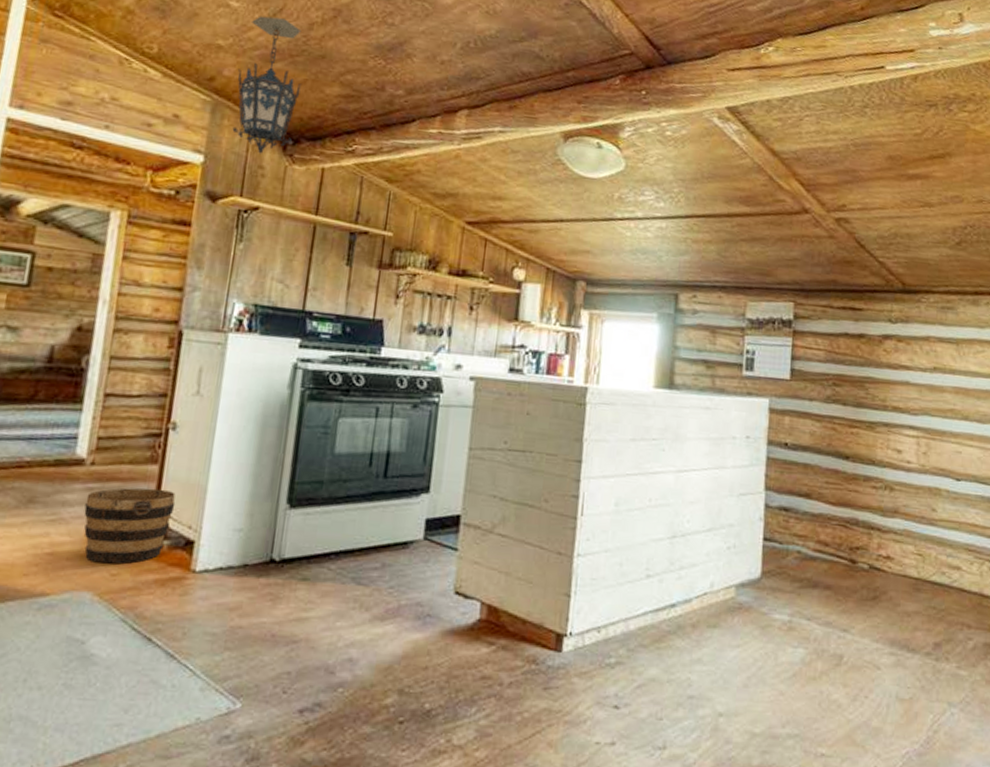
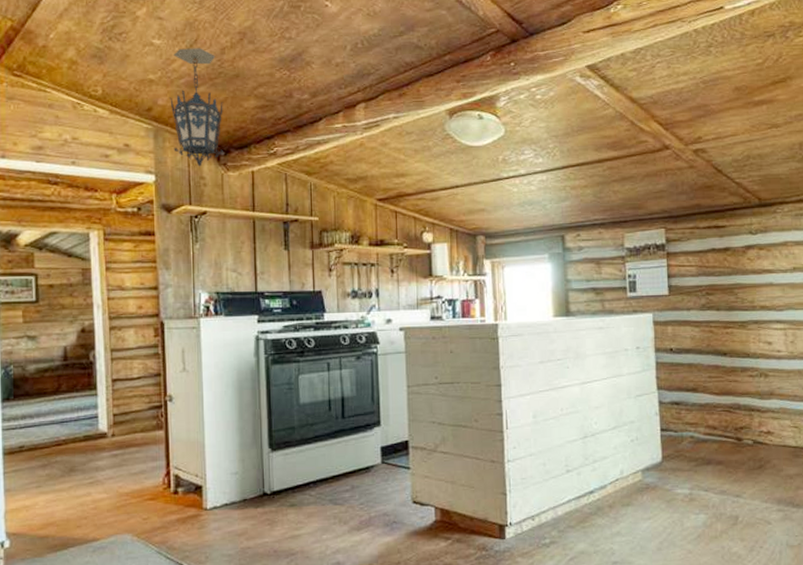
bucket: present [84,487,176,564] -> none [113,448,182,511]

